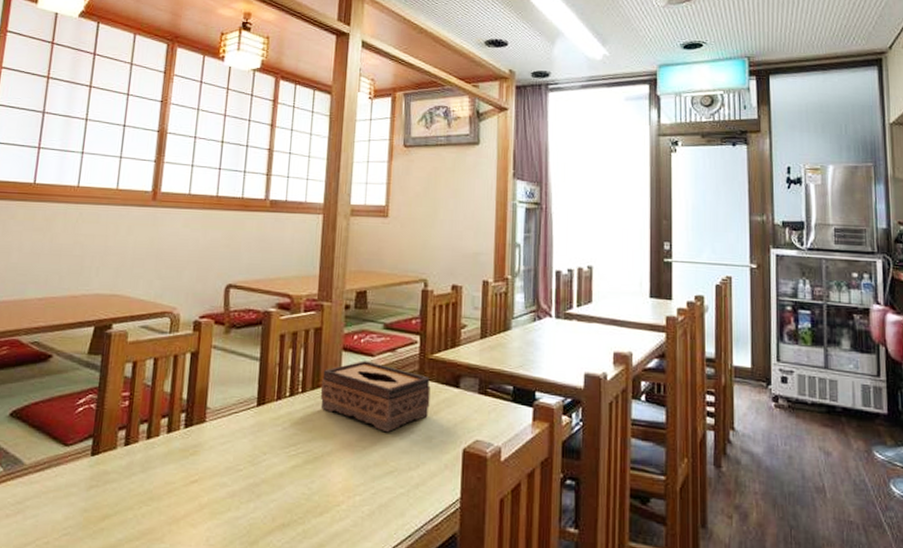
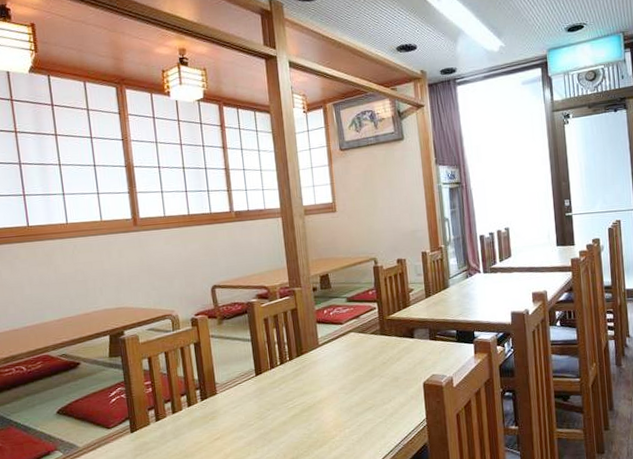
tissue box: present [320,360,431,433] -> none [303,328,393,380]

